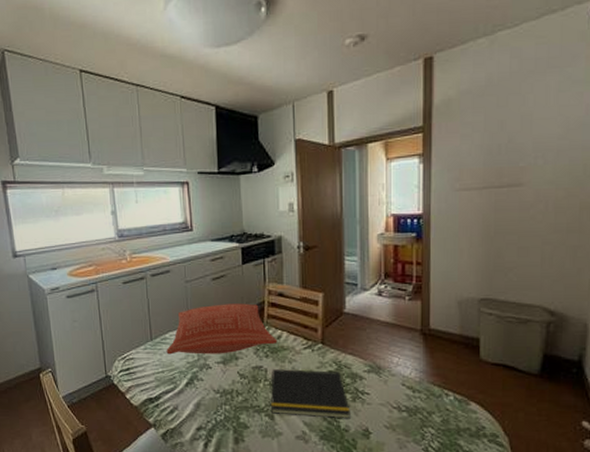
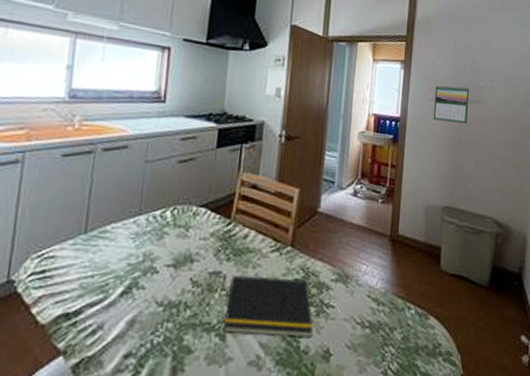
pillow: present [166,303,278,355] -> none [102,192,244,255]
calendar: none [461,169,507,211] -> present [433,84,470,123]

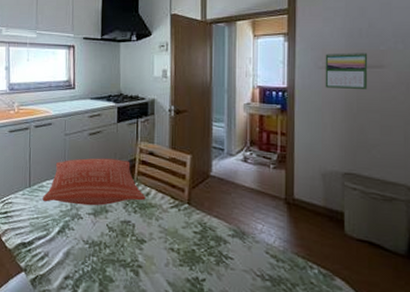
pillow: none [102,192,244,255] -> present [42,158,146,206]
notepad: present [223,276,313,338] -> none [137,225,214,283]

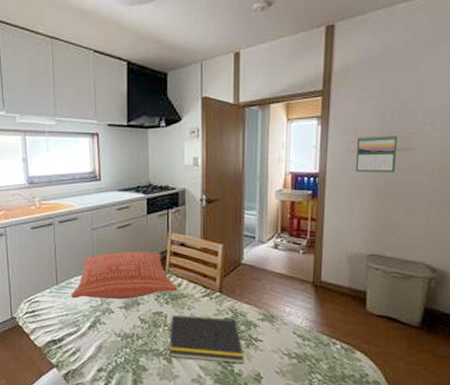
notepad: none [137,225,214,283] -> present [169,315,244,364]

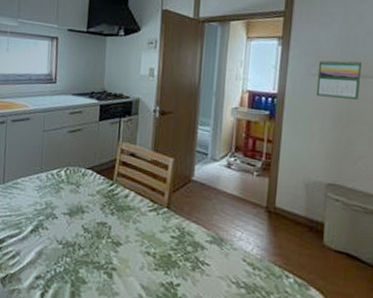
pillow: present [71,251,178,300] -> none [16,156,125,206]
notepad: present [169,315,244,364] -> none [110,227,189,288]

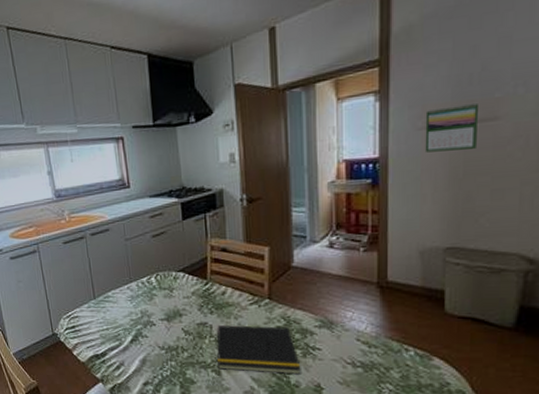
notepad: none [110,227,189,288] -> present [216,325,301,375]

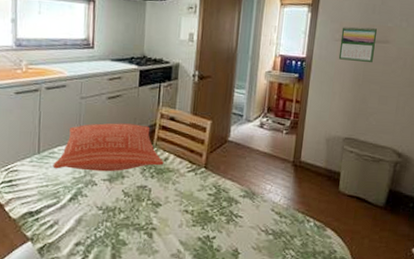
pillow: none [109,260,222,313] -> present [53,123,164,172]
notepad: present [216,325,301,375] -> none [150,189,224,240]

